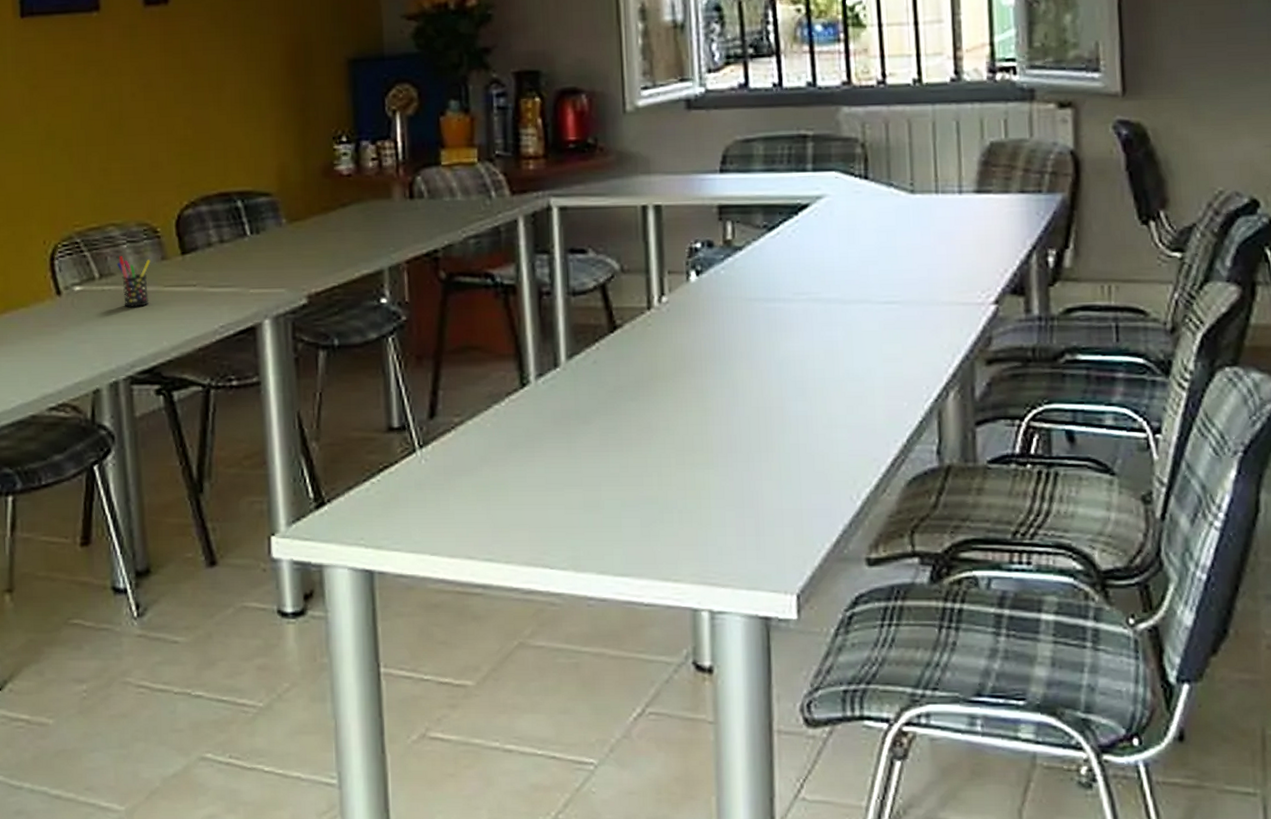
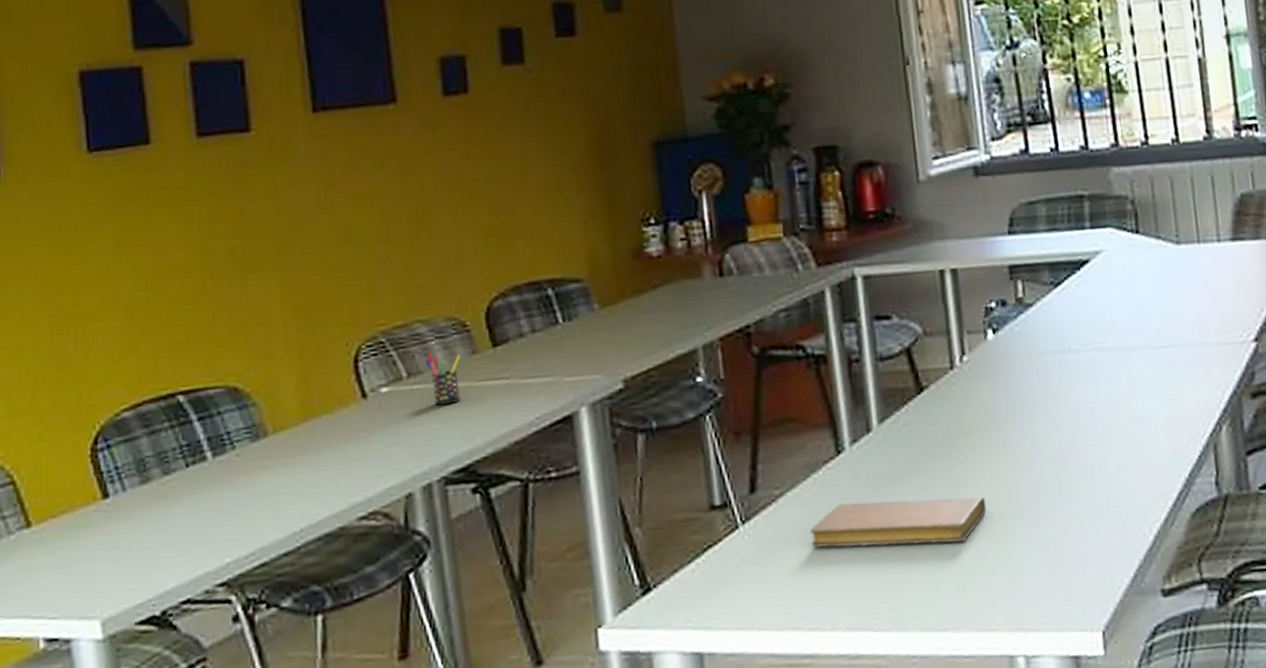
notebook: none [489,437,678,487] -> present [810,496,987,548]

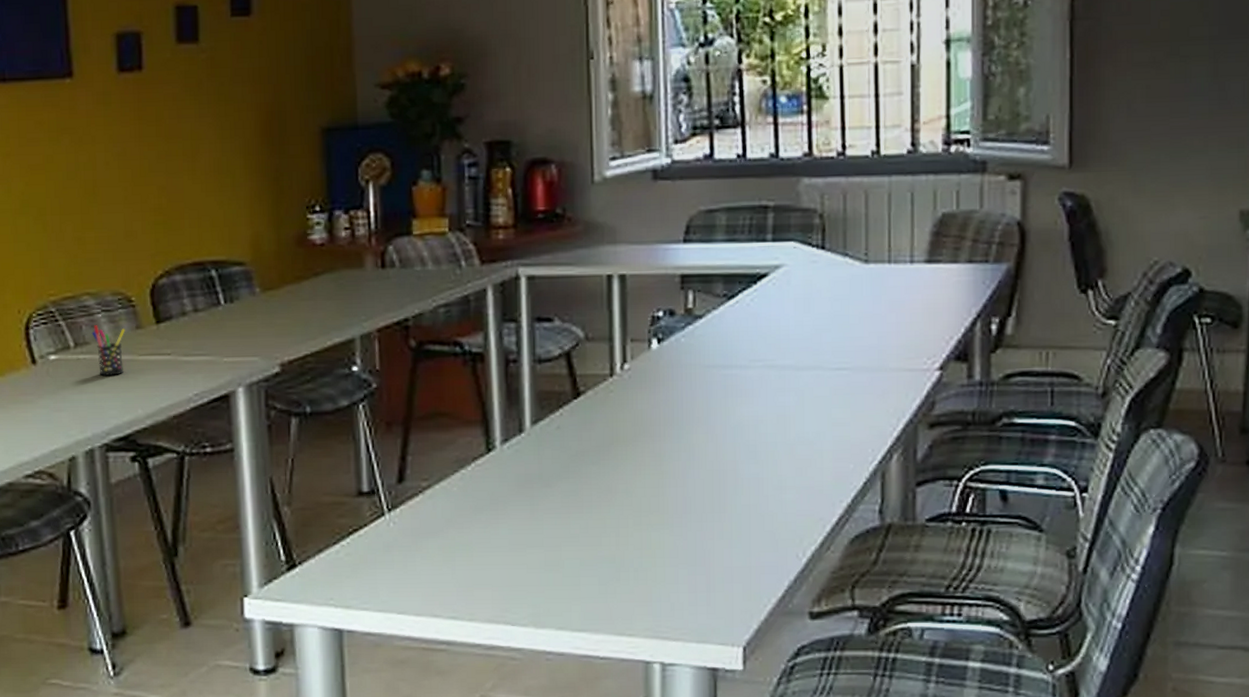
notebook: present [810,496,987,548] -> none [455,500,635,547]

